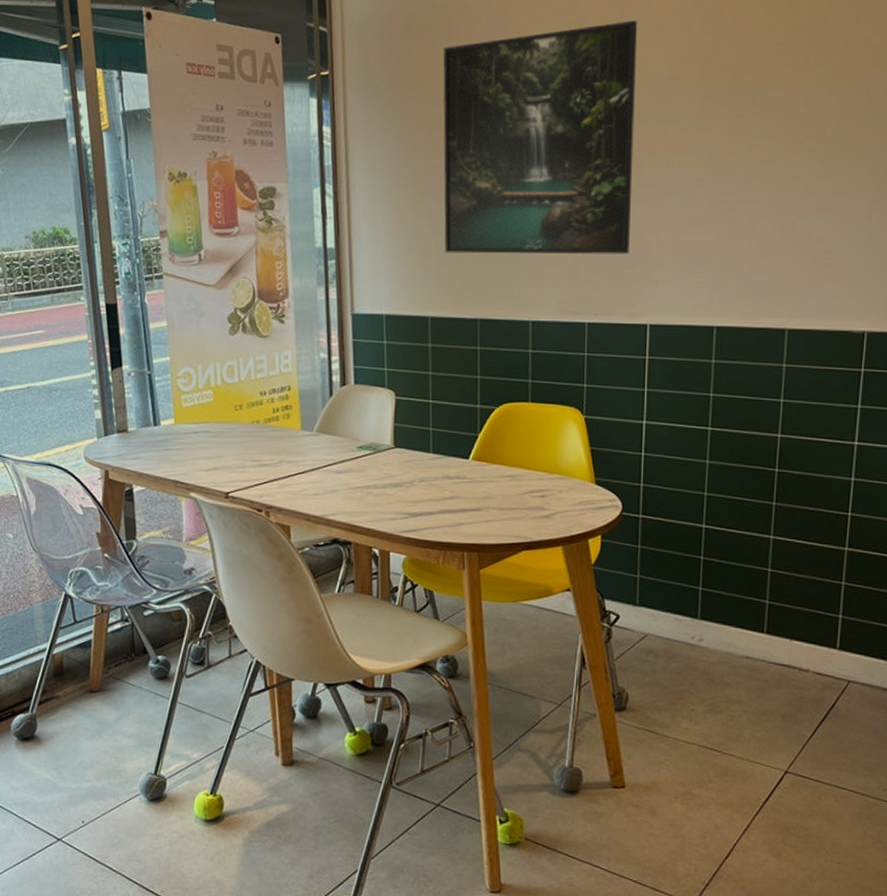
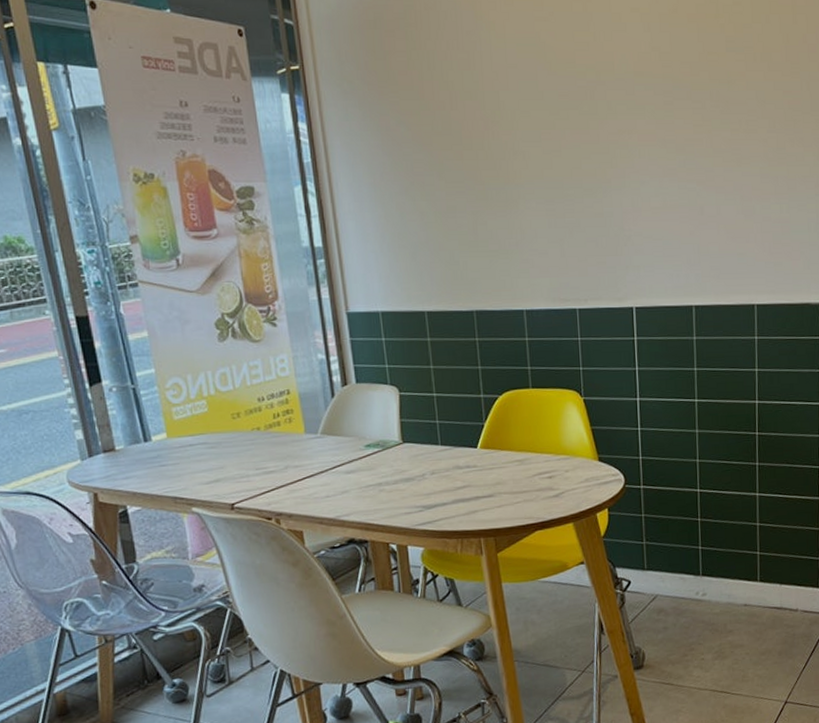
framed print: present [443,20,638,255] -> none [415,17,611,247]

